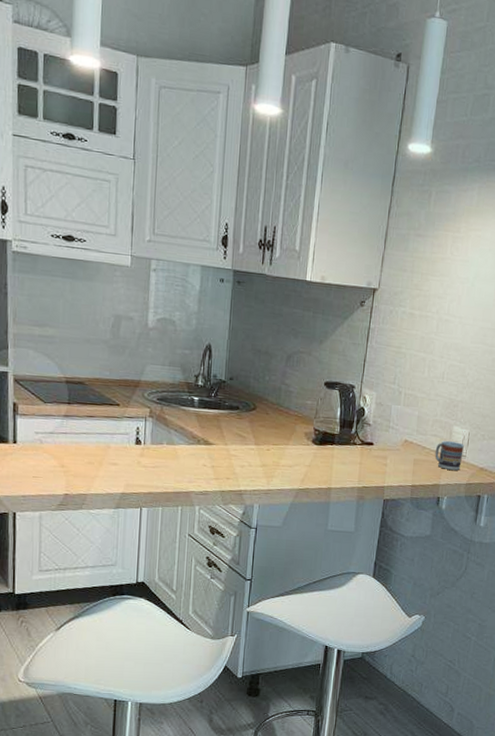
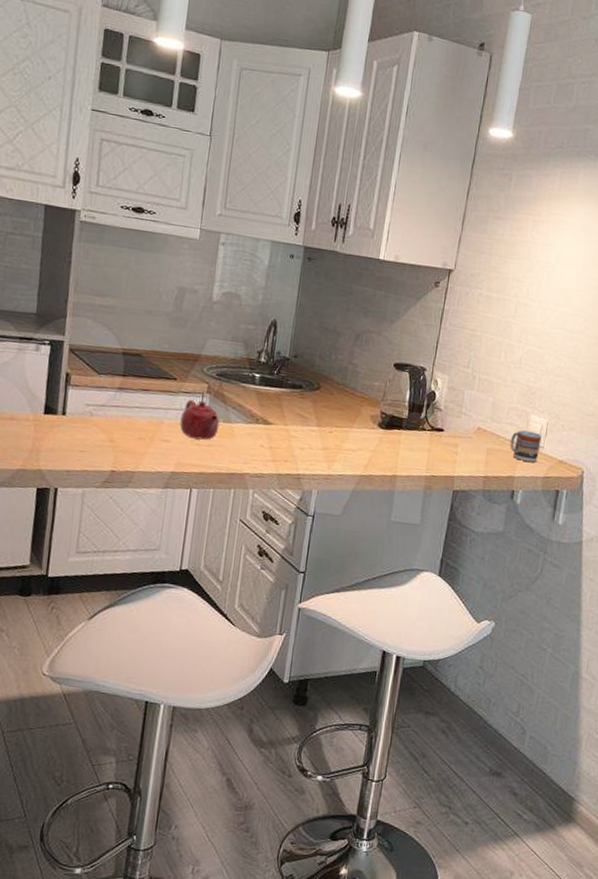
teapot: none [126,423,164,462] -> present [180,399,220,440]

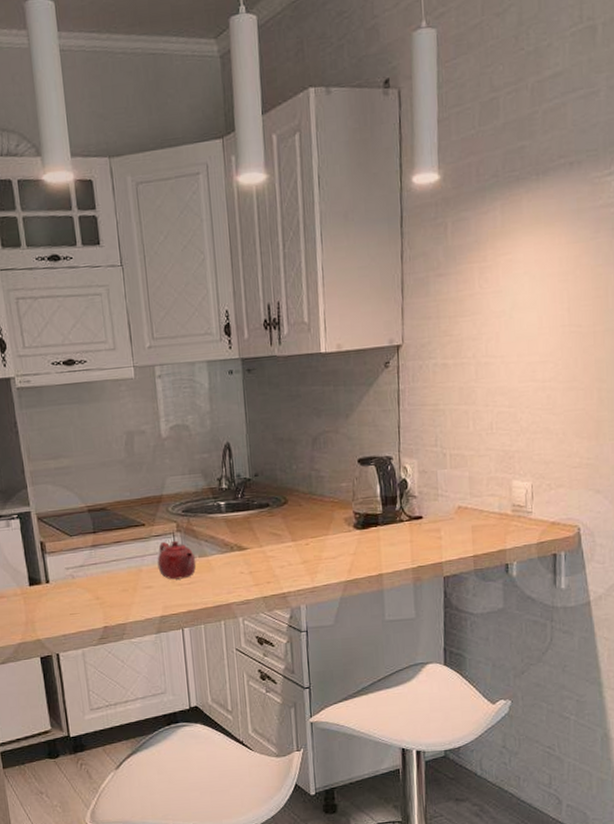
cup: present [510,430,542,462] -> none [495,497,529,531]

